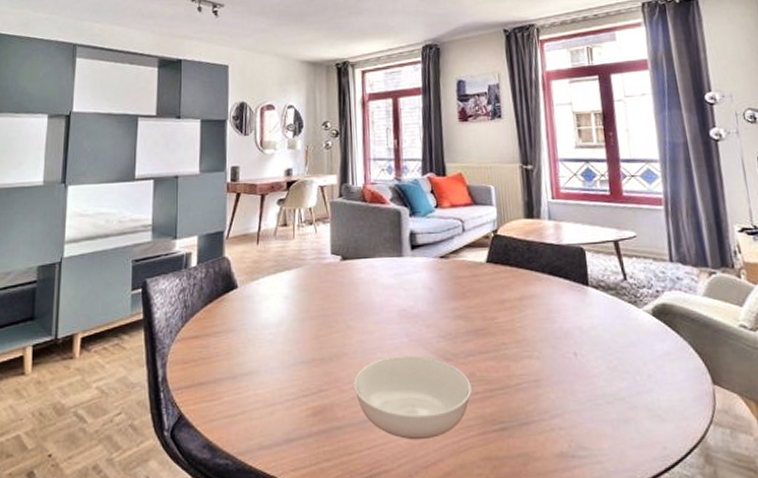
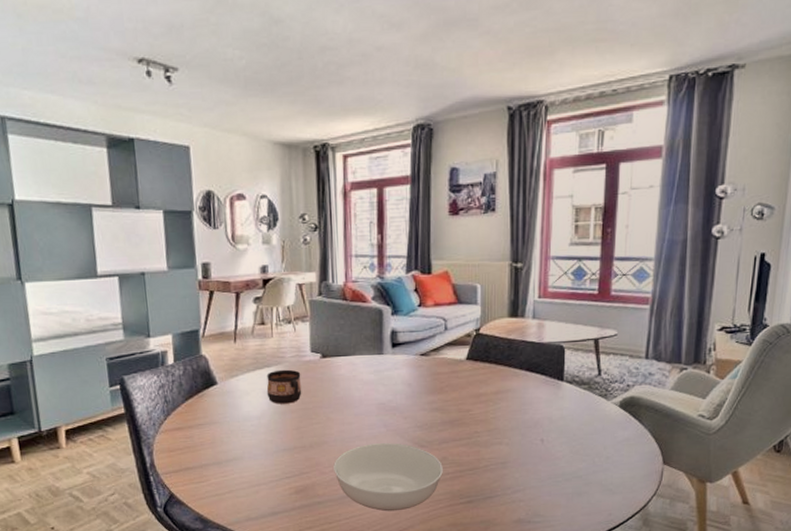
cup: none [286,272,322,310] -> present [266,369,302,404]

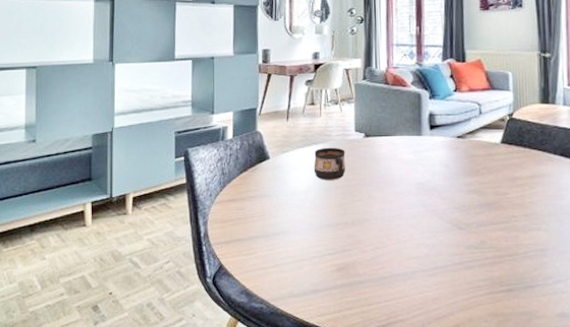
bowl: present [333,443,443,512] -> none [374,223,482,296]

